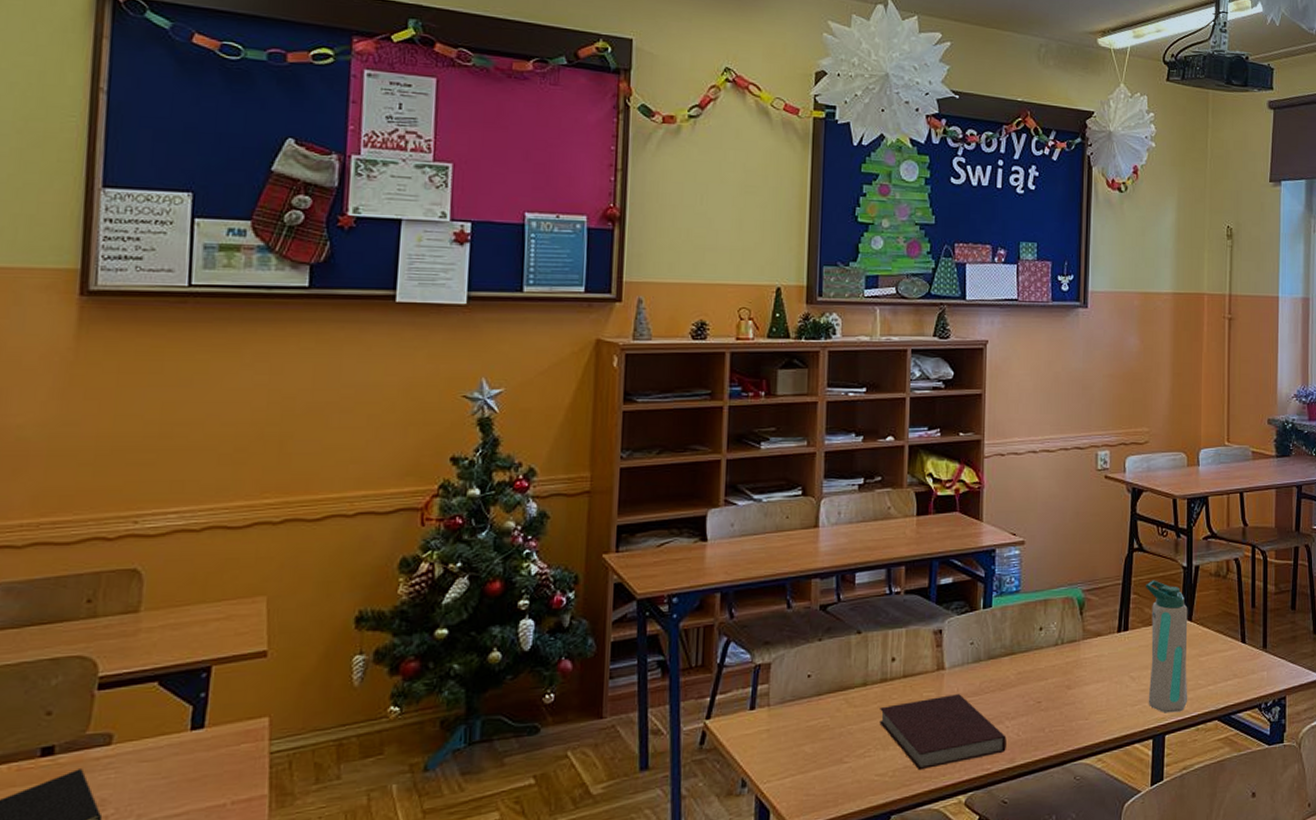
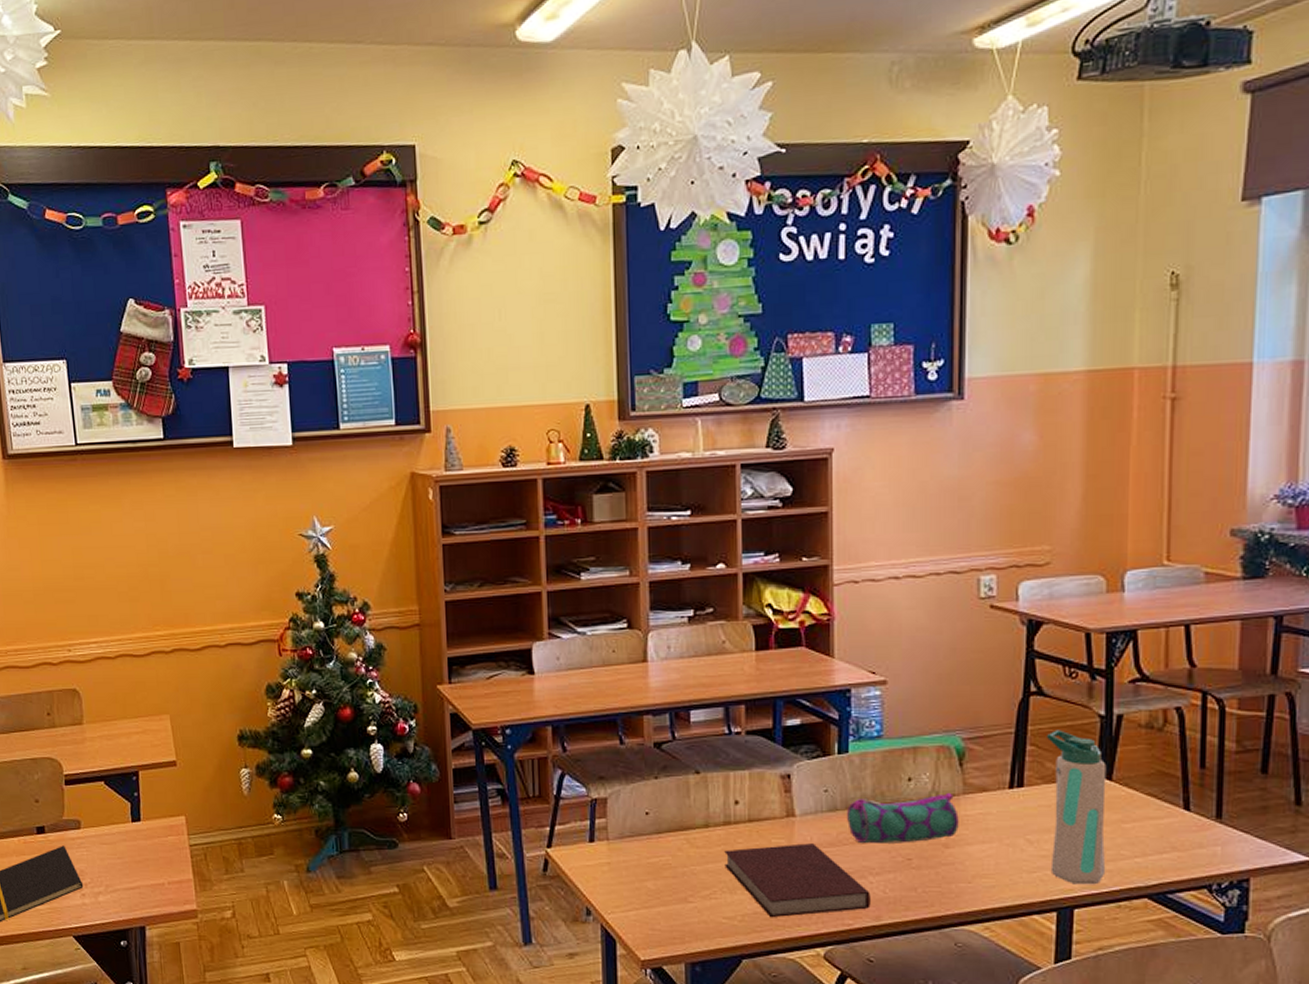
pencil case: none [989,638,1079,691] -> present [847,792,959,844]

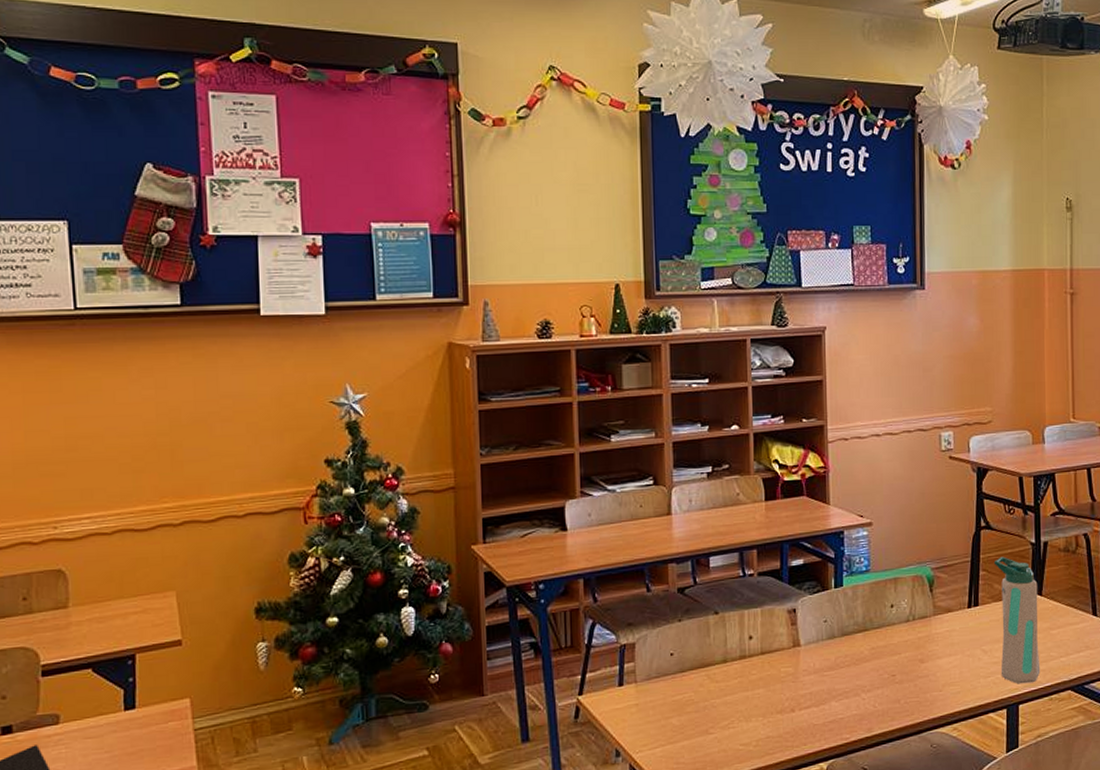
notebook: present [724,843,870,918] -> none [741,669,864,740]
pencil case: present [847,792,959,844] -> none [843,614,931,666]

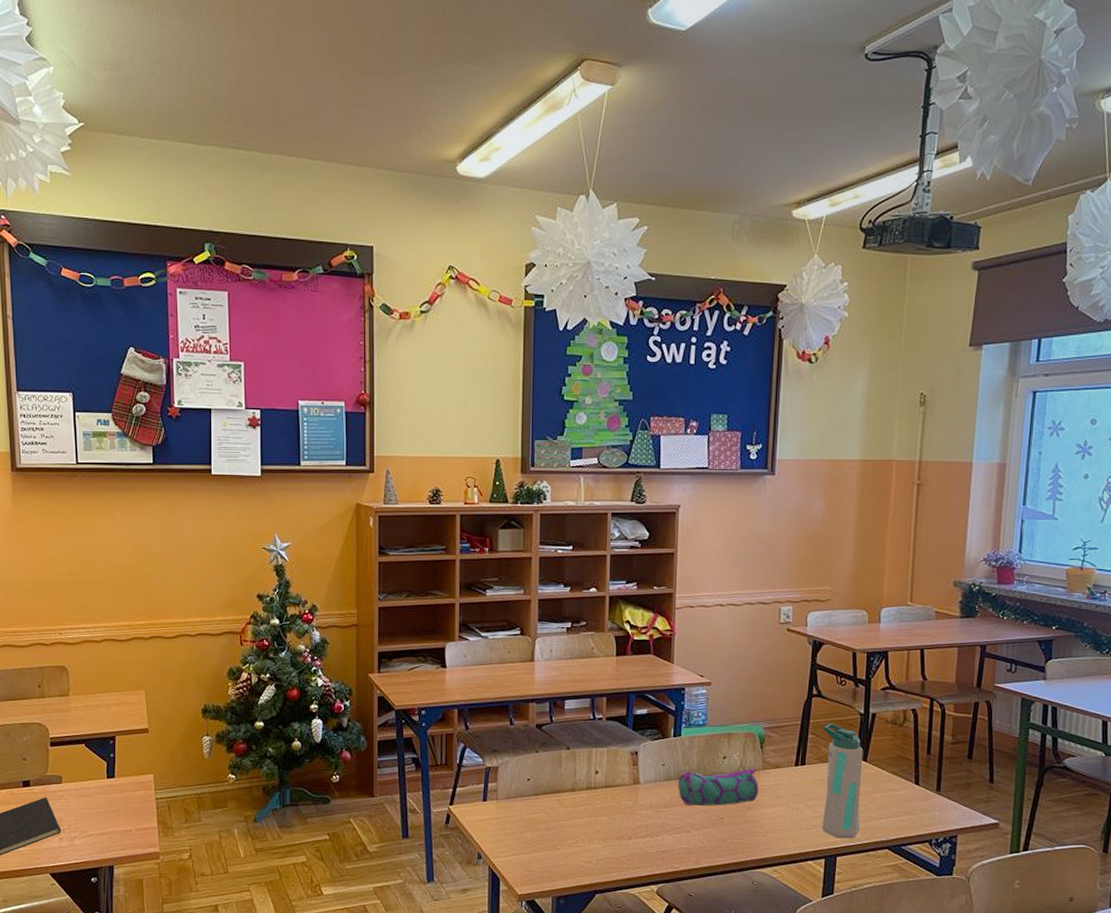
pencil case: none [843,614,931,666] -> present [678,768,759,806]

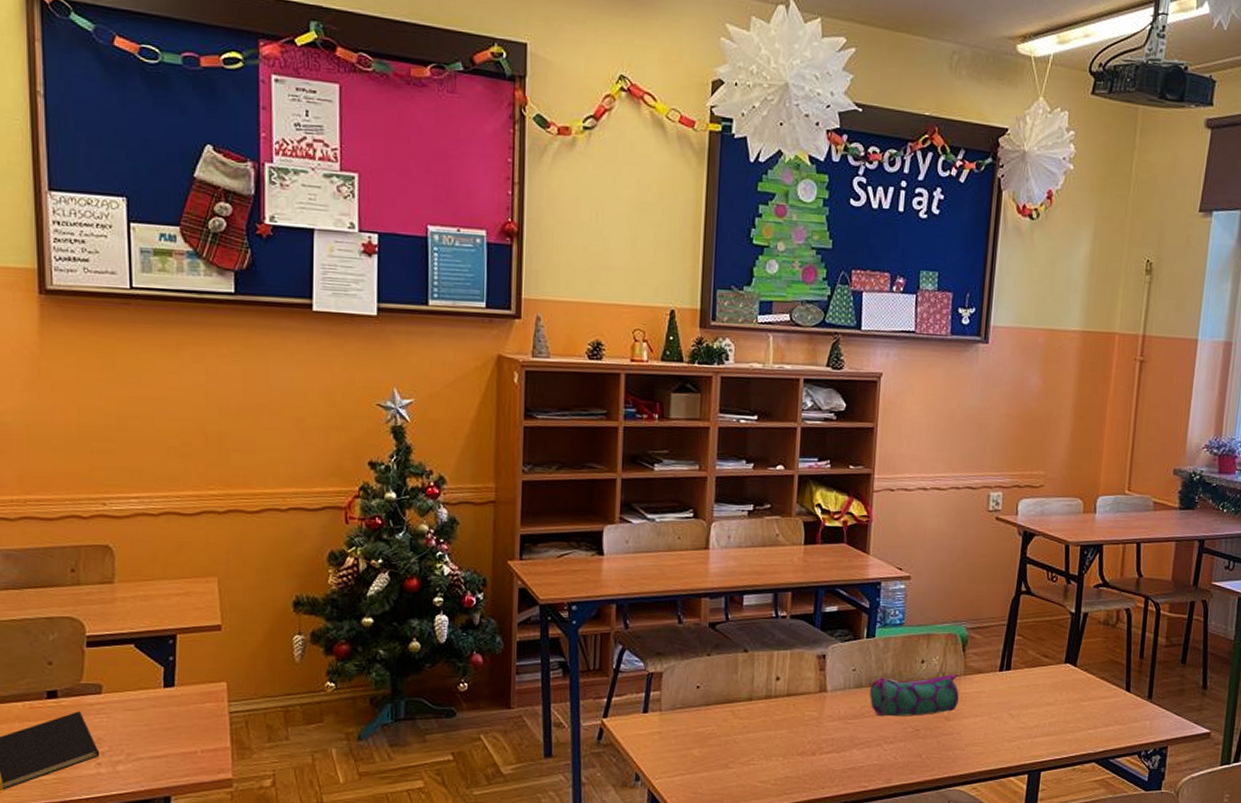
water bottle: present [821,723,864,839] -> none [1026,623,1073,752]

